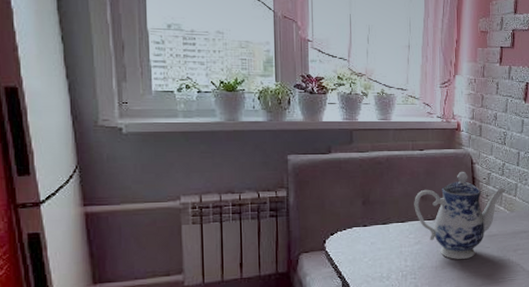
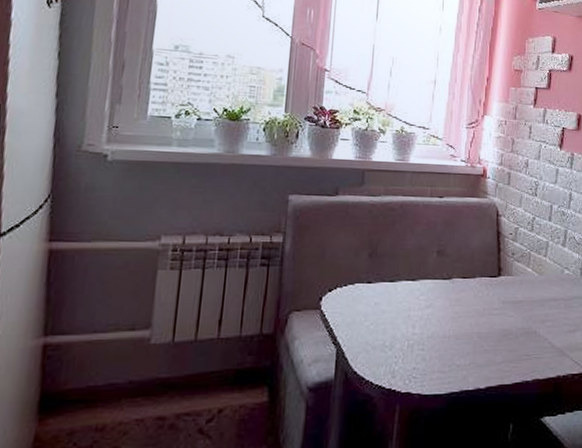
teapot: present [414,171,507,259] -> none [428,223,536,329]

